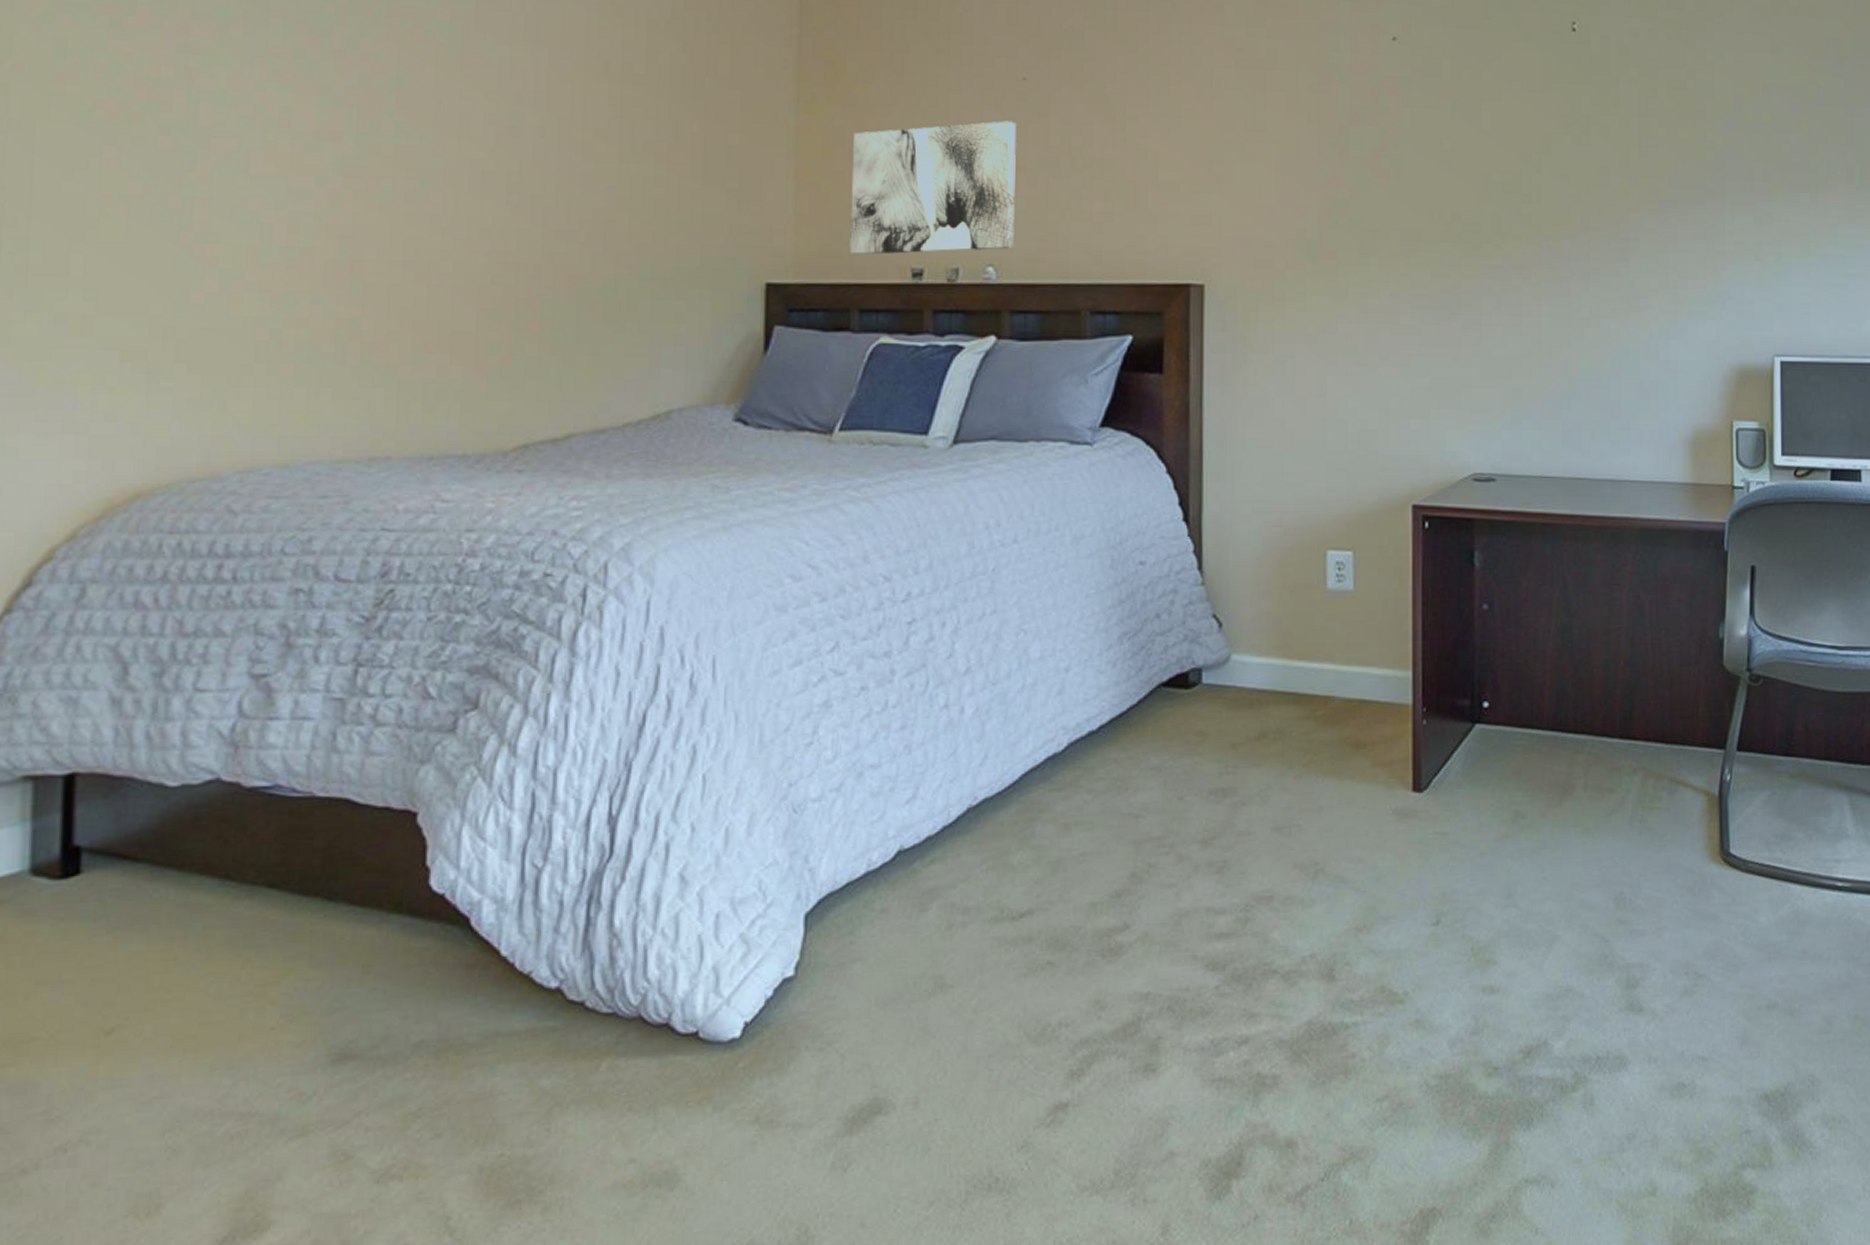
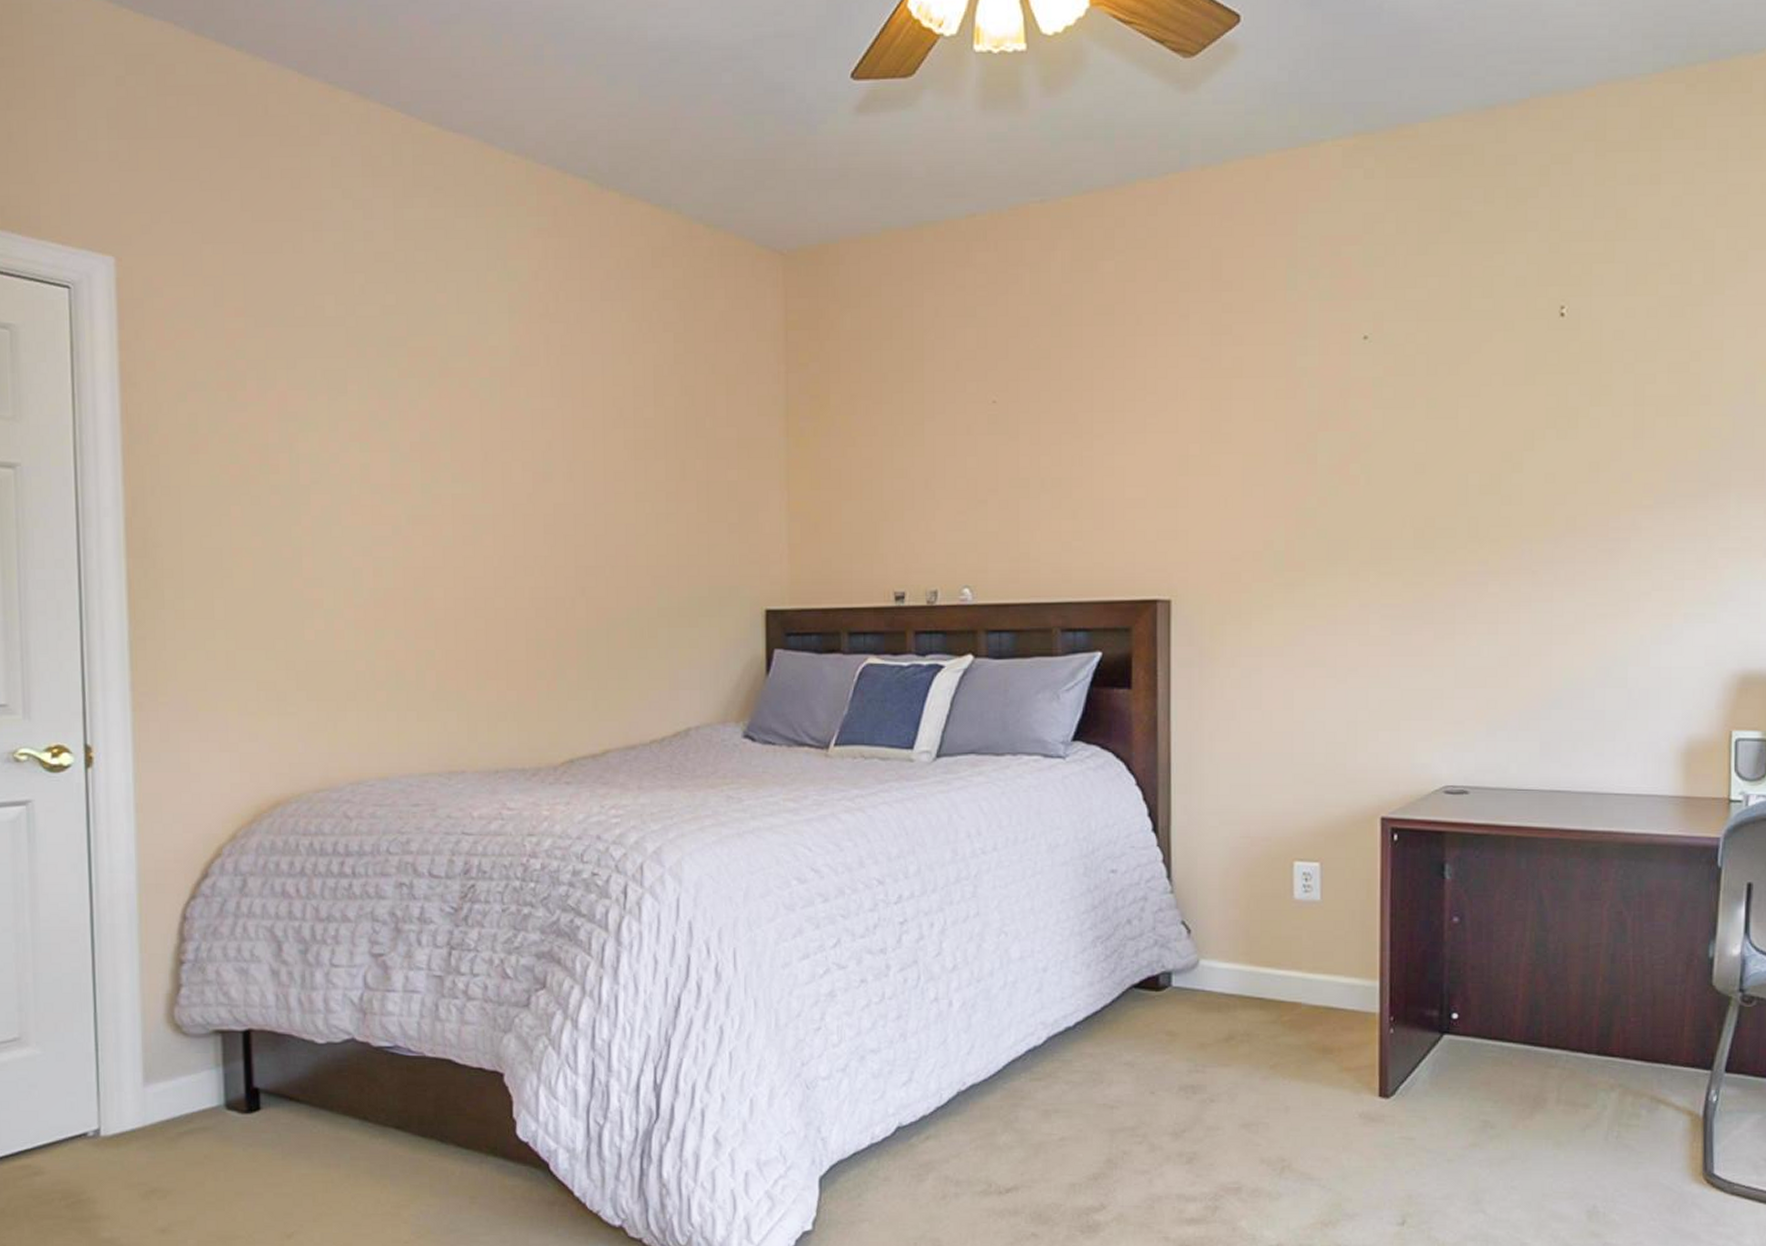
wall art: present [850,121,1016,256] -> none [837,445,988,581]

